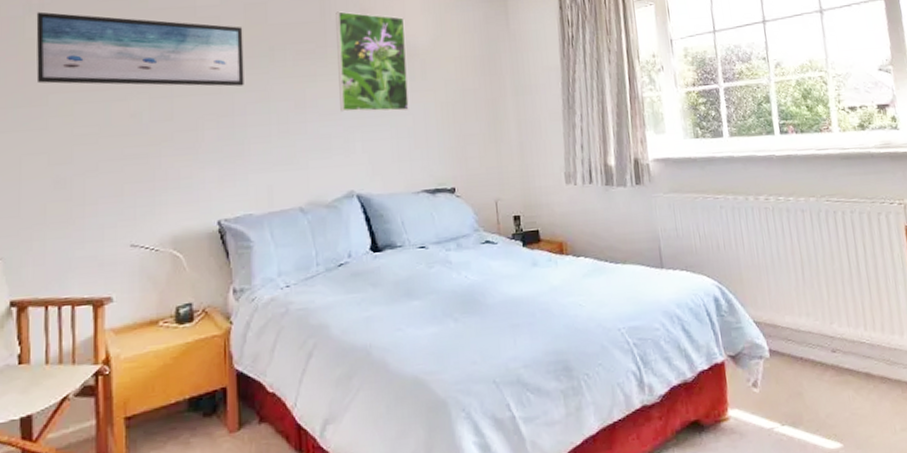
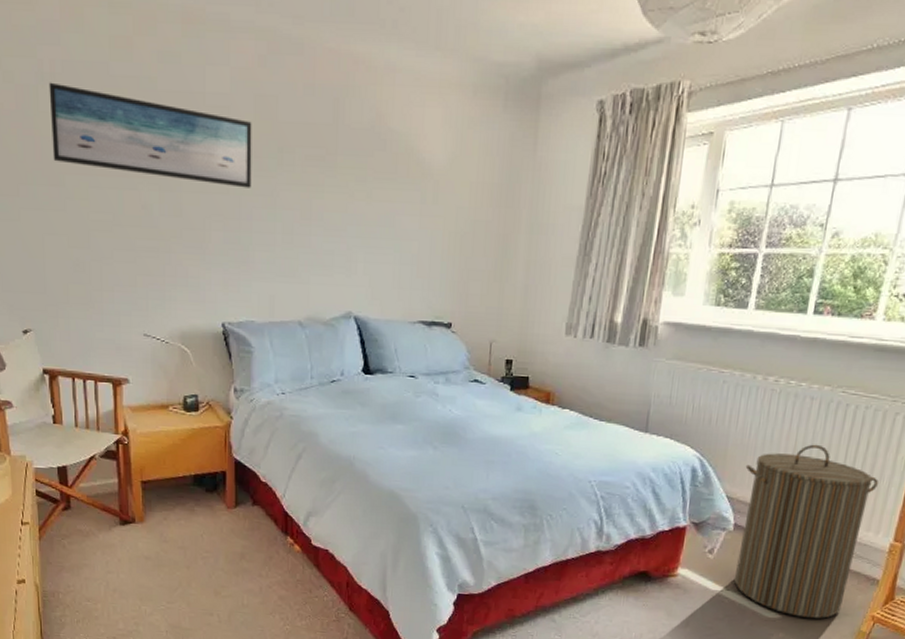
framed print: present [336,11,409,112] -> none [346,114,422,237]
laundry hamper: none [763,254,896,442] -> present [734,444,879,619]

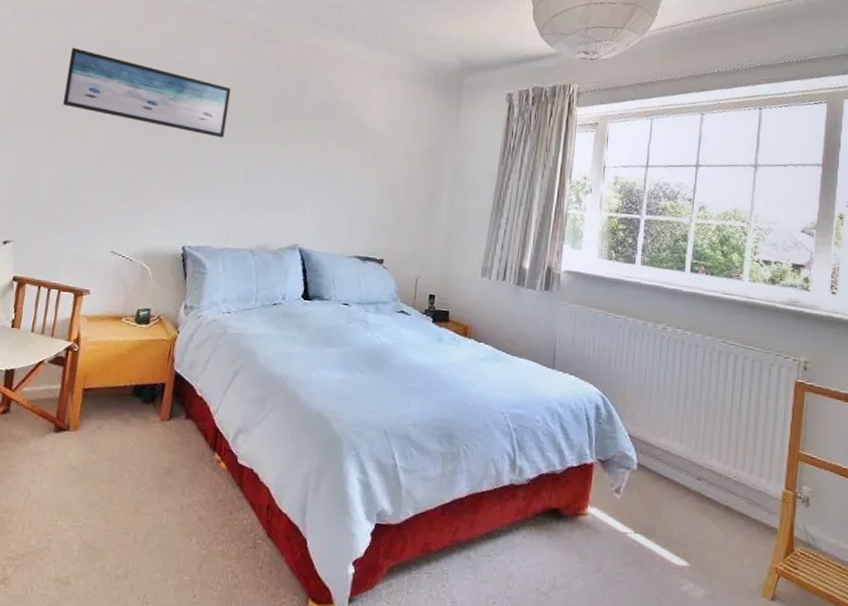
laundry hamper: present [734,444,879,619] -> none [641,388,764,569]

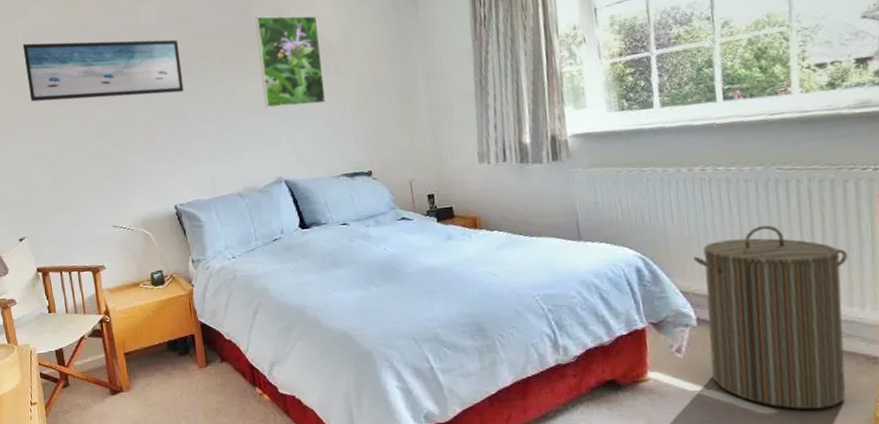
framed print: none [299,89,368,186] -> present [255,15,326,109]
laundry hamper: none [641,388,764,569] -> present [693,225,847,409]

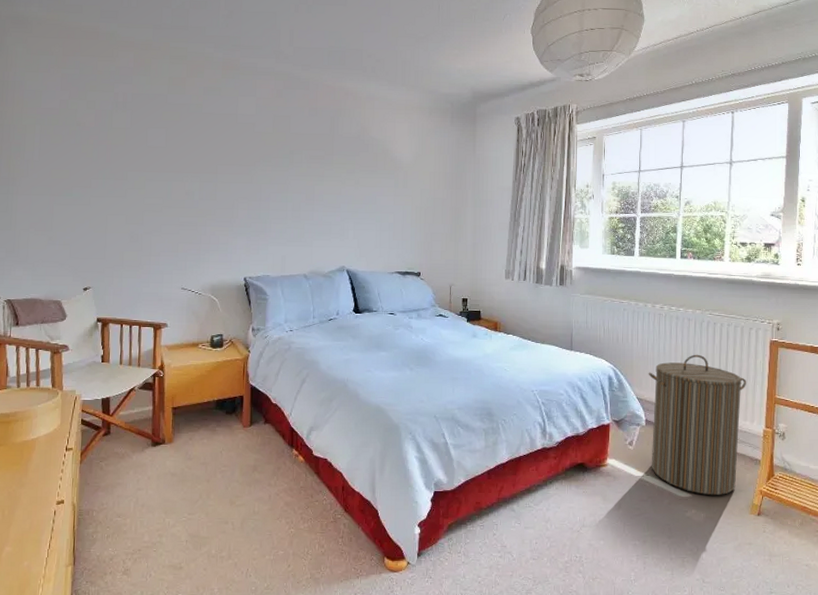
wall art: present [22,39,184,102] -> none [120,108,271,179]
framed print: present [255,15,326,109] -> none [340,128,394,211]

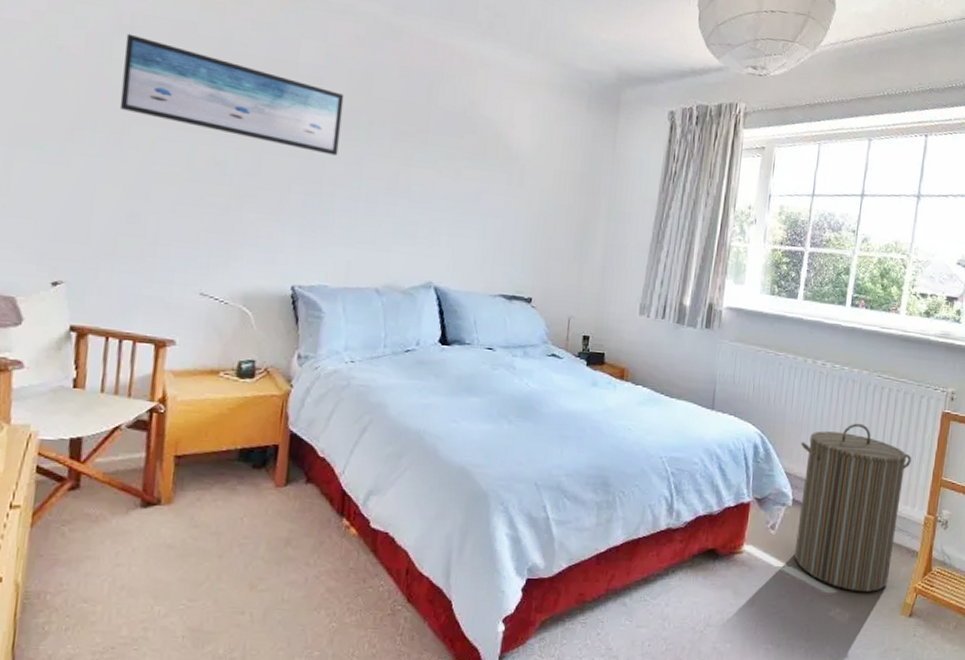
wall art: none [120,108,271,179] -> present [119,33,344,156]

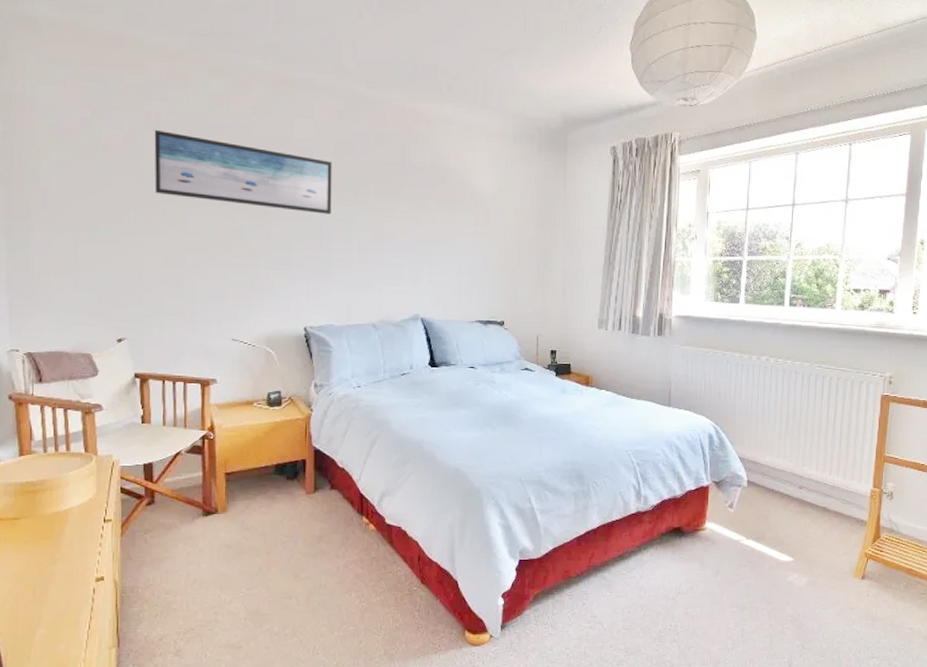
laundry hamper: present [794,423,911,592] -> none [751,410,855,558]

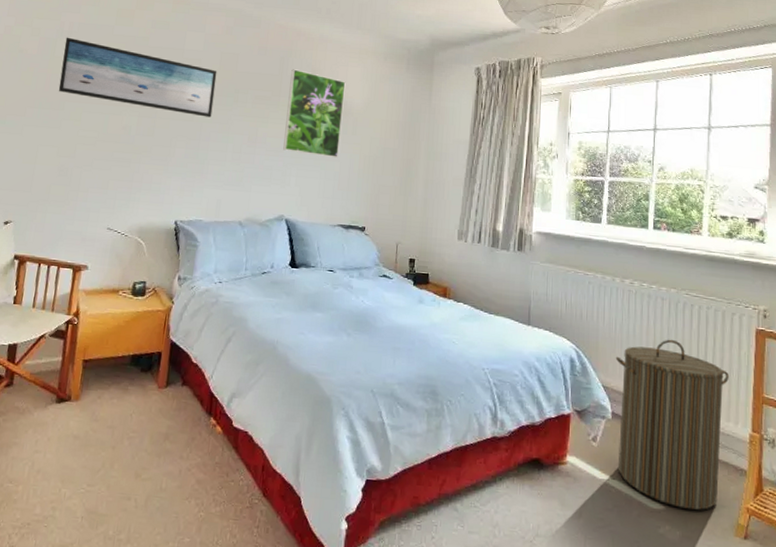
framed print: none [412,156,474,252] -> present [283,69,346,158]
laundry hamper: none [751,410,855,558] -> present [615,339,729,510]

